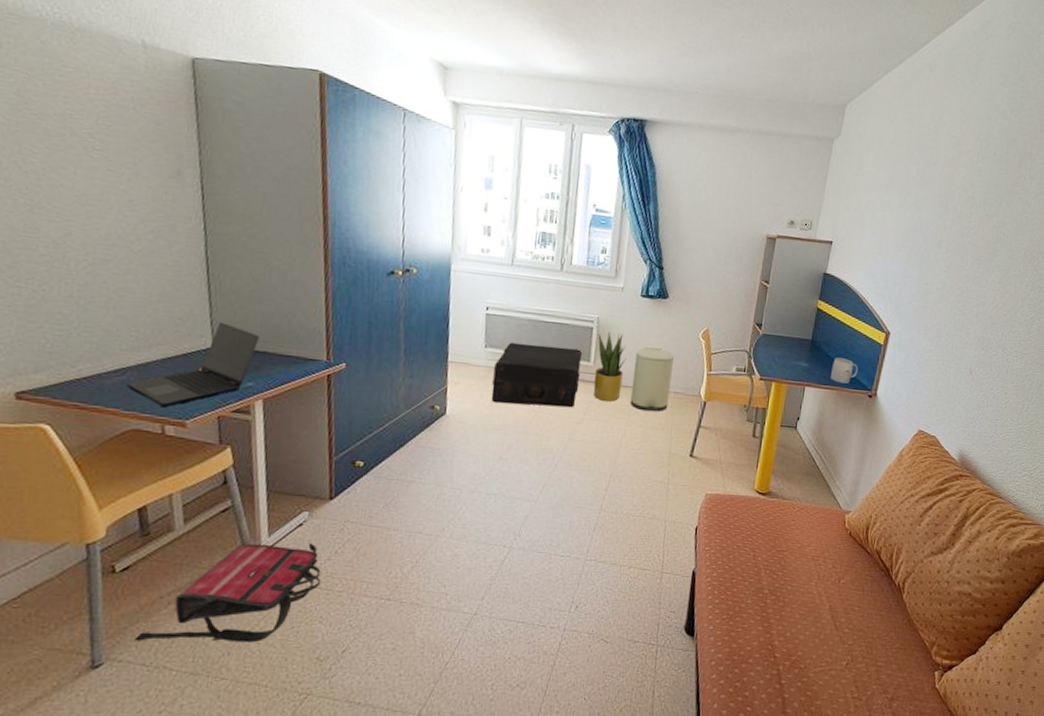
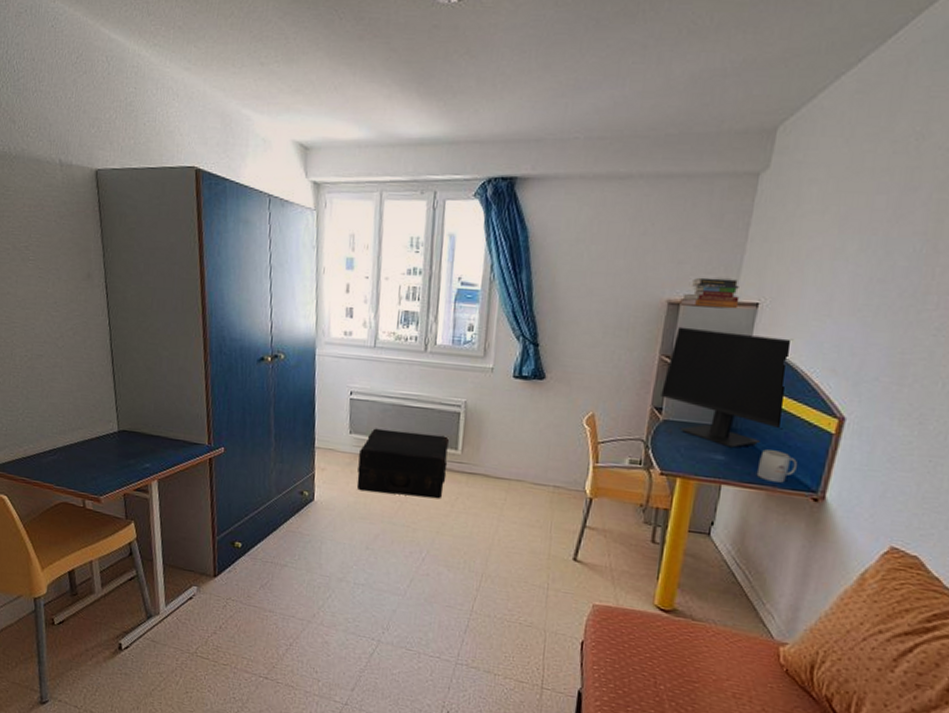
laptop: present [127,322,260,408] -> none [57,409,154,485]
backpack: present [134,543,322,643] -> none [69,611,209,701]
planter: present [593,332,627,402] -> none [461,418,498,494]
pedal bin: present [630,347,674,412] -> none [503,434,553,507]
computer monitor: none [761,257,856,357] -> present [661,326,794,448]
books: none [776,218,819,245] -> present [680,277,740,309]

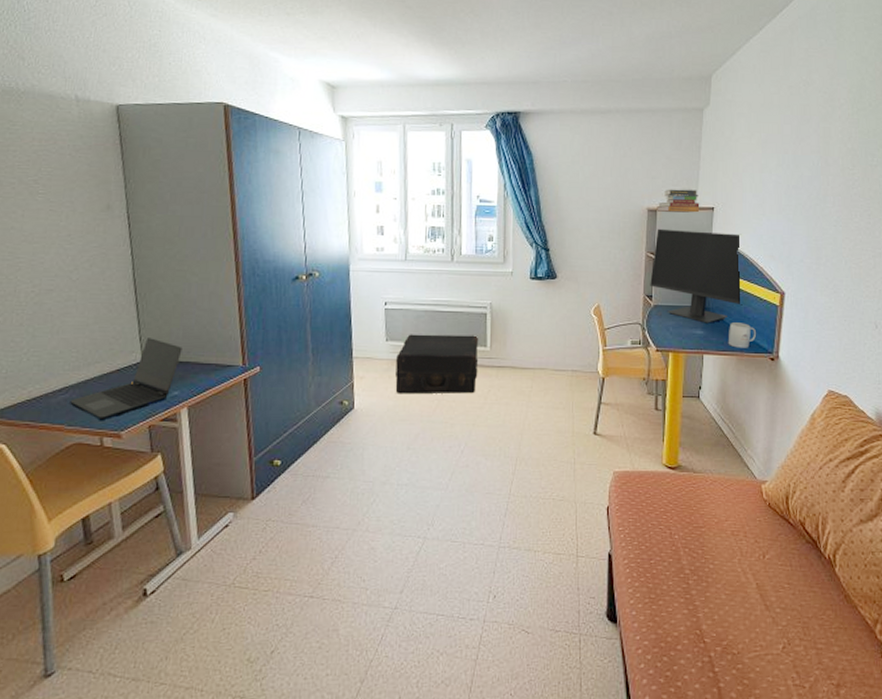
laptop: none [57,409,154,485] -> present [70,338,183,421]

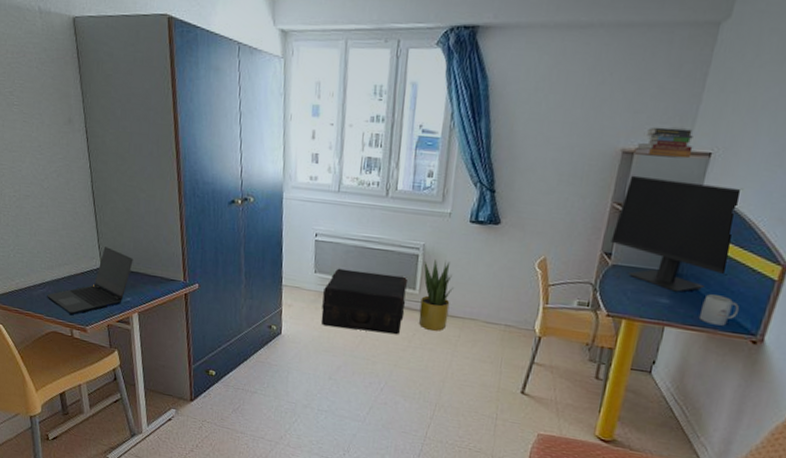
planter: none [492,316,522,384] -> present [418,260,454,331]

